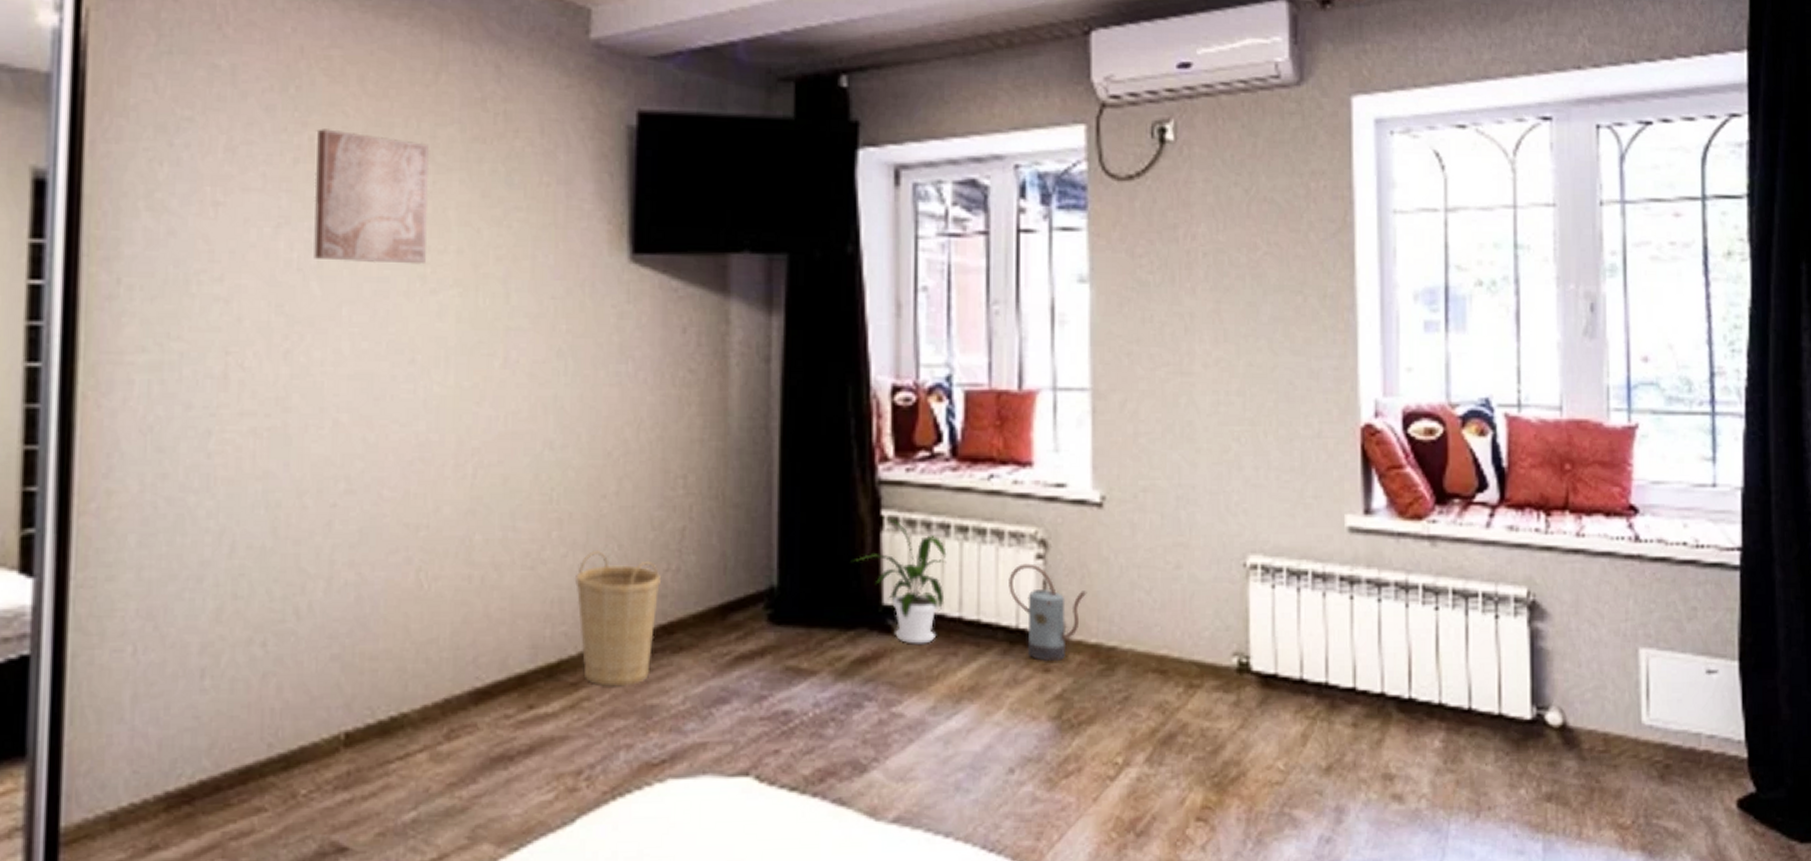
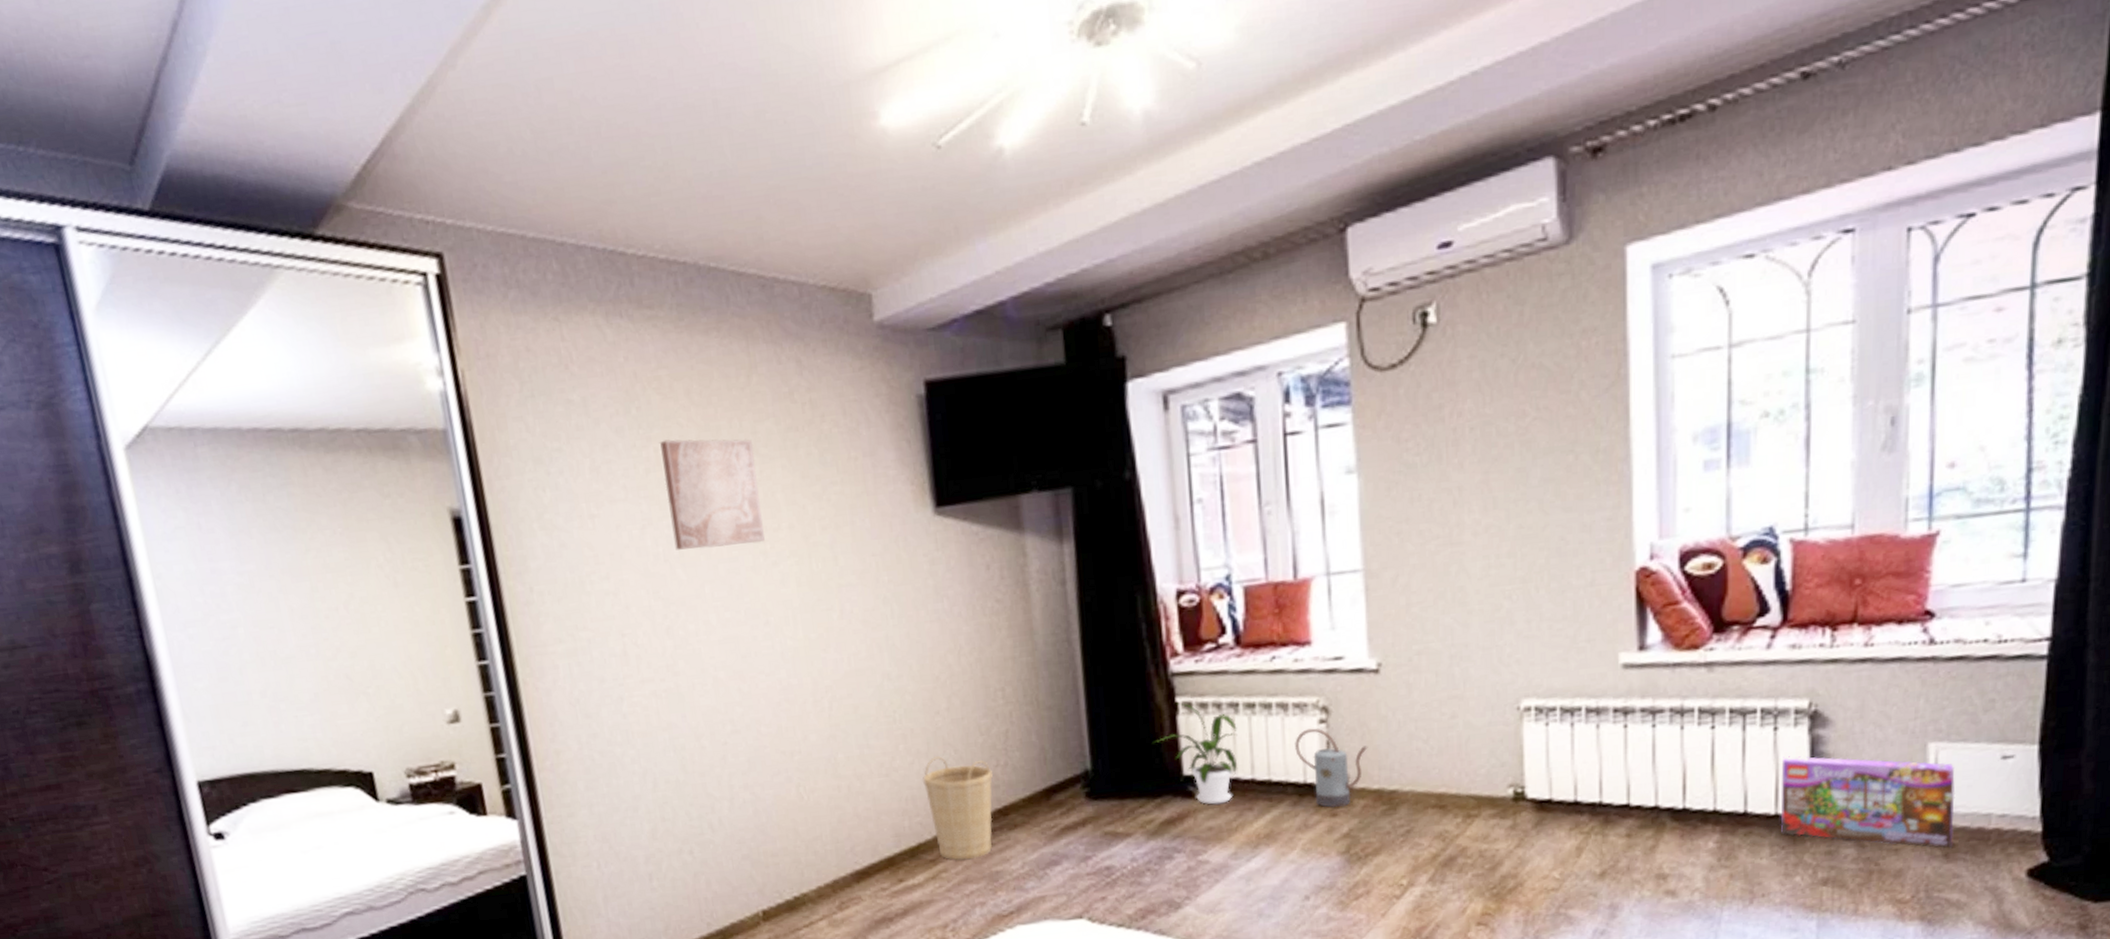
box: none [1503,649,1667,769] -> present [1780,756,1956,849]

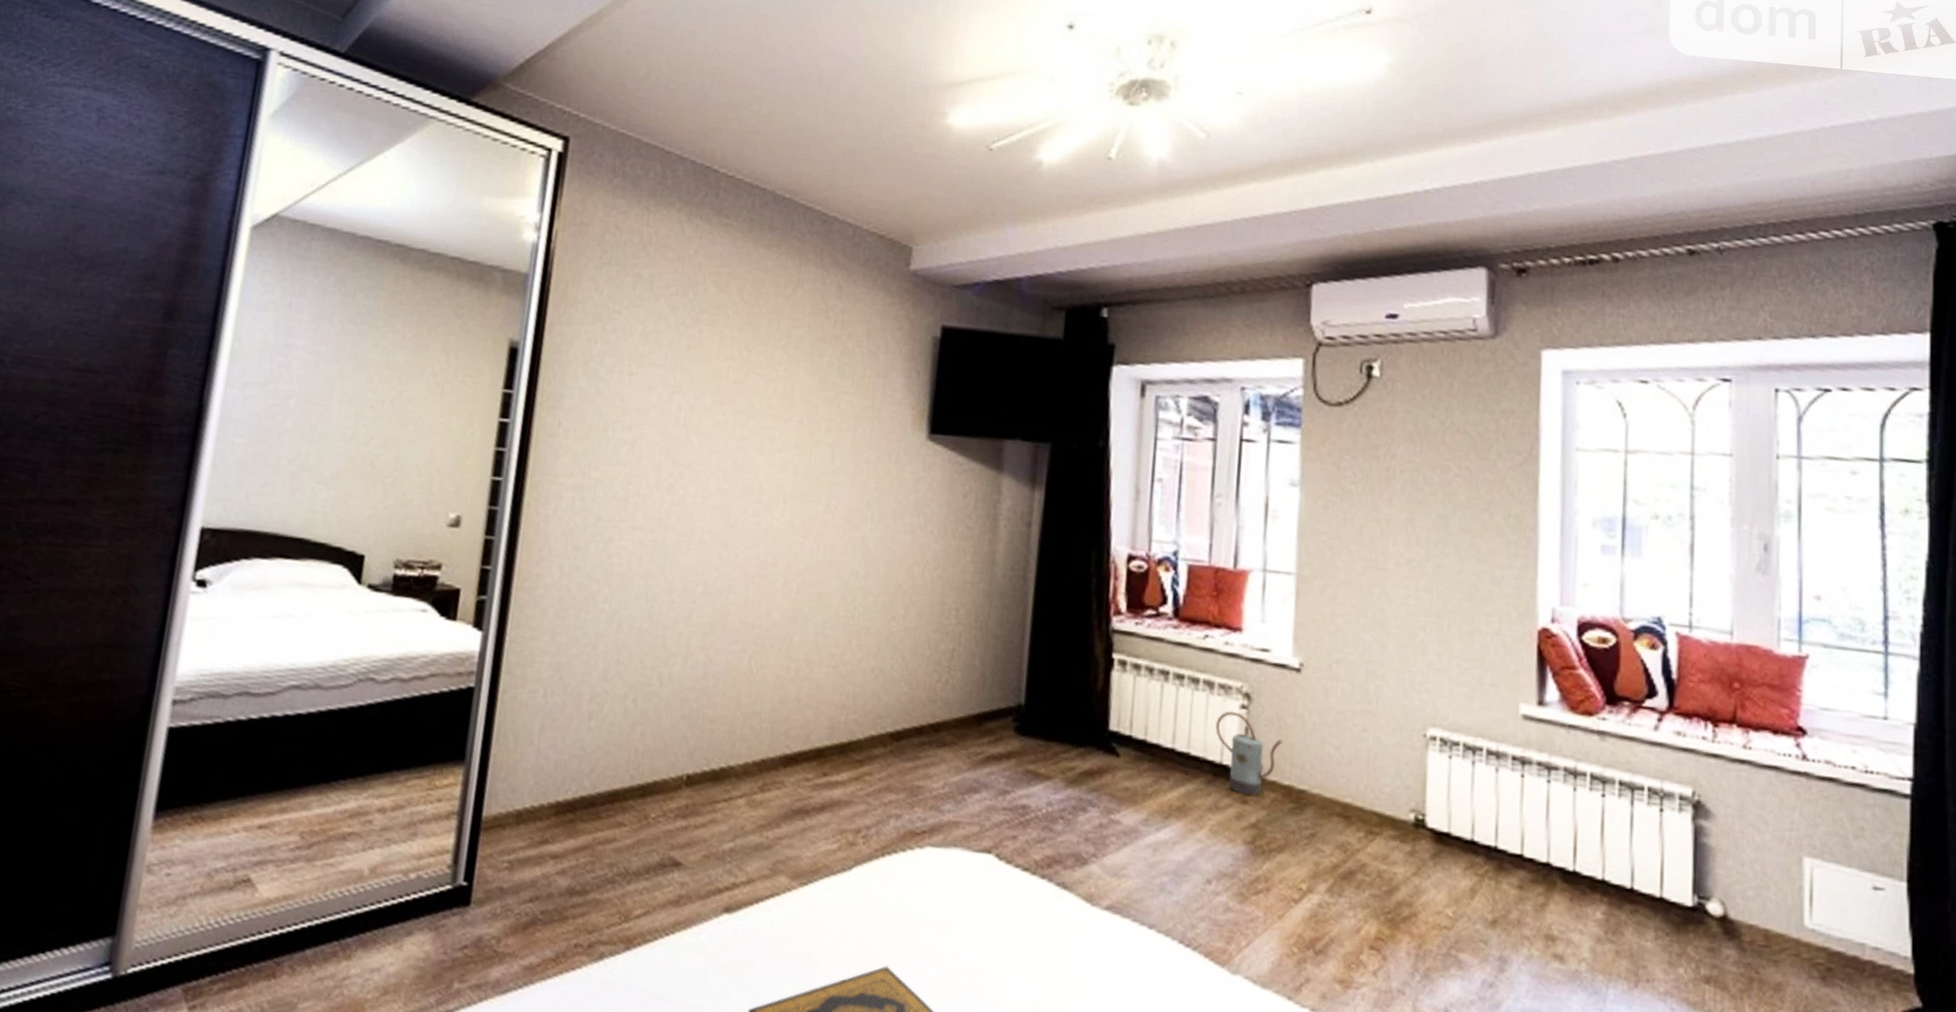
wall art: present [660,438,765,550] -> none [695,324,785,430]
basket: present [922,756,993,861] -> none [866,659,933,769]
house plant: present [1155,702,1238,805] -> none [1087,658,1165,767]
box: present [1780,756,1956,849] -> none [1665,840,1831,972]

